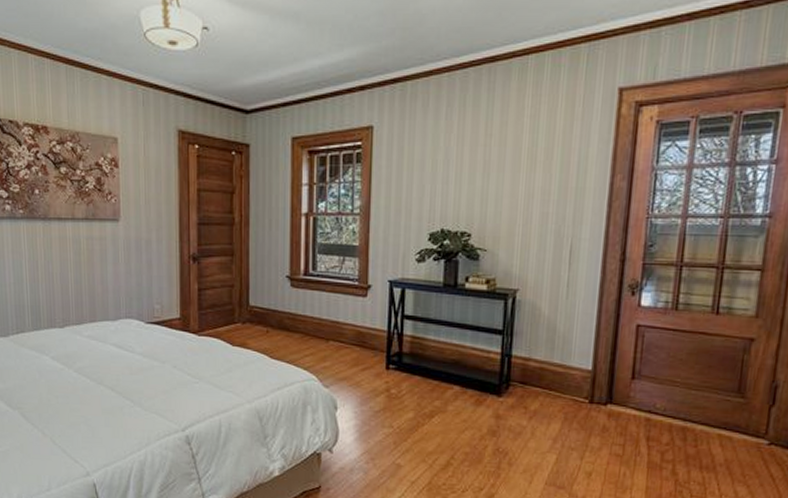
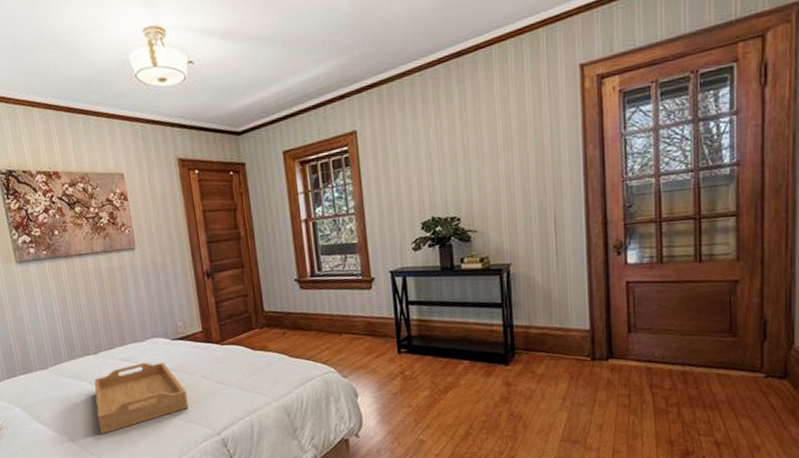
serving tray: none [55,343,155,415] -> present [94,361,189,434]

